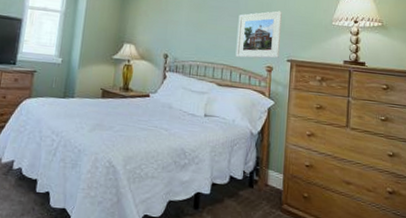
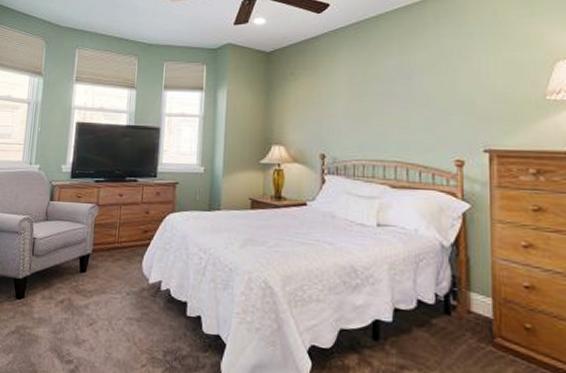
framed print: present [235,11,282,59] -> none [411,89,472,152]

